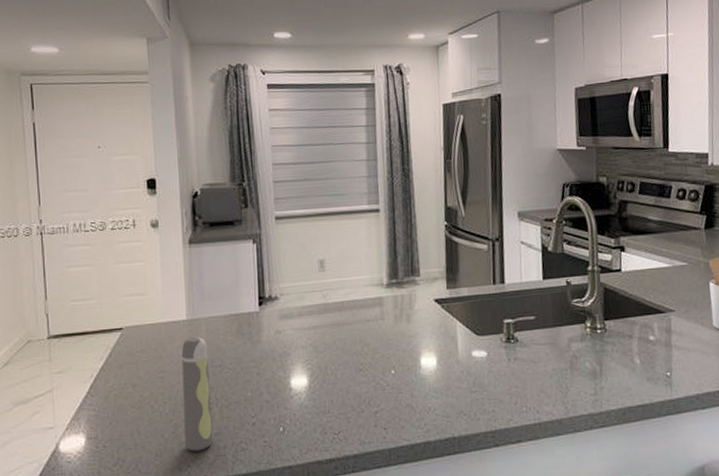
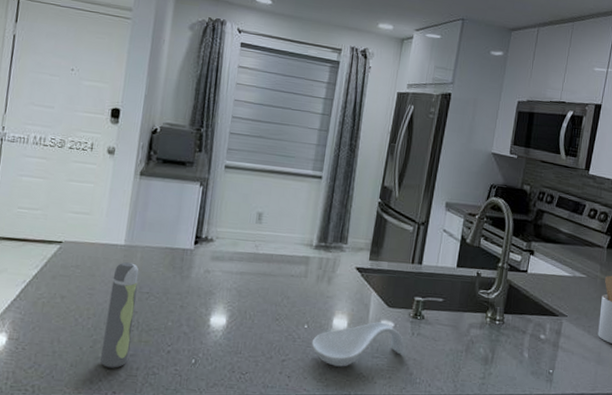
spoon rest: none [402,353,504,409] -> present [311,322,405,367]

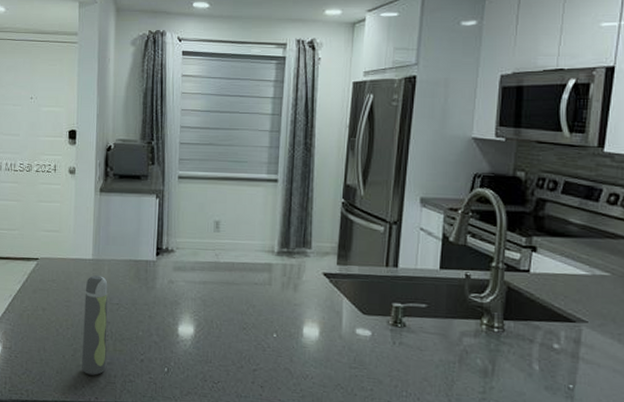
spoon rest: present [311,322,405,367] -> none [282,330,386,378]

